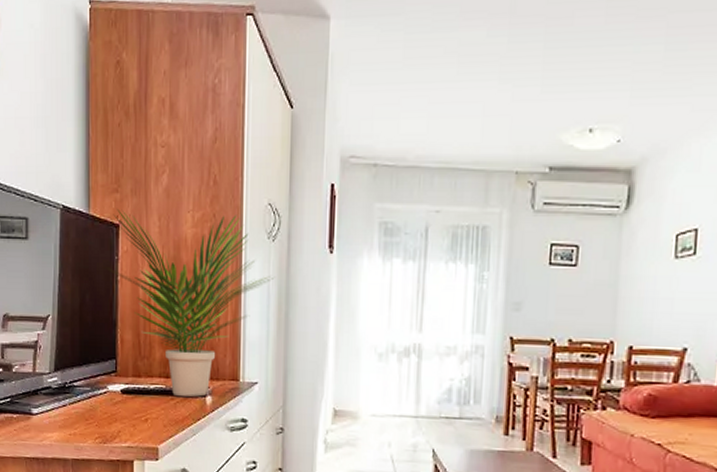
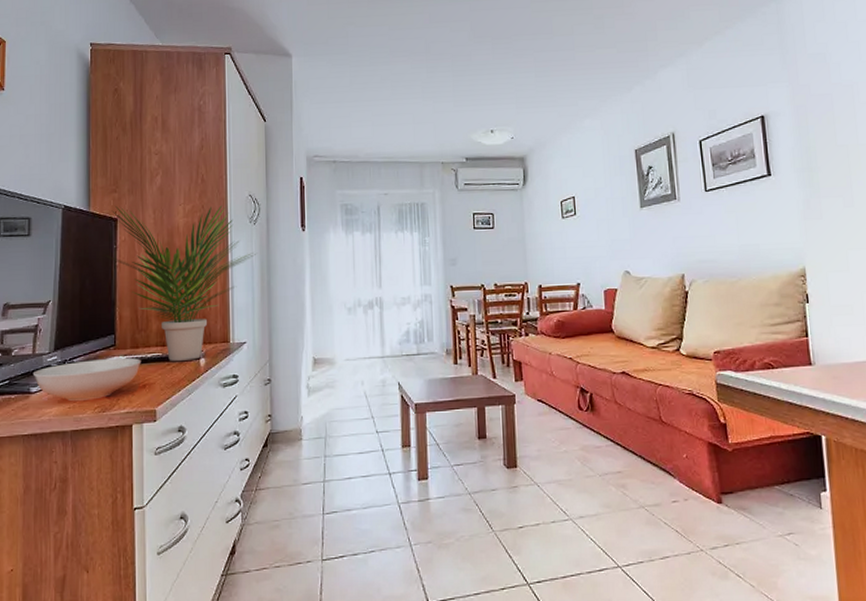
bowl: none [33,385,144,429] -> present [32,357,141,402]

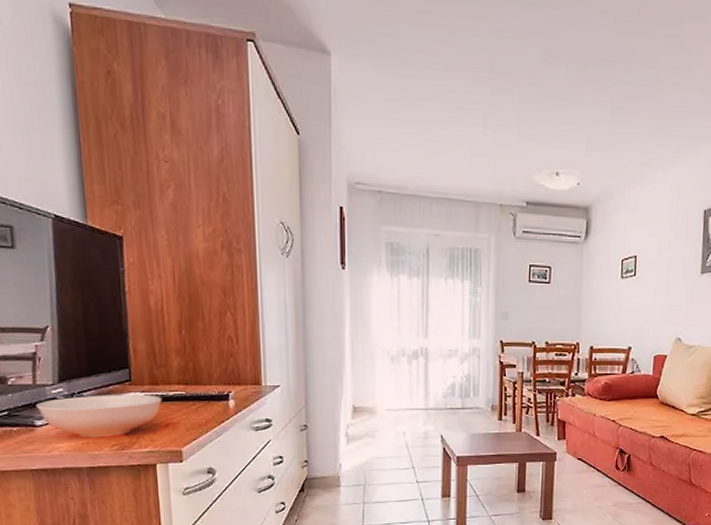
potted plant: present [105,205,256,362] -> none [111,221,289,402]

